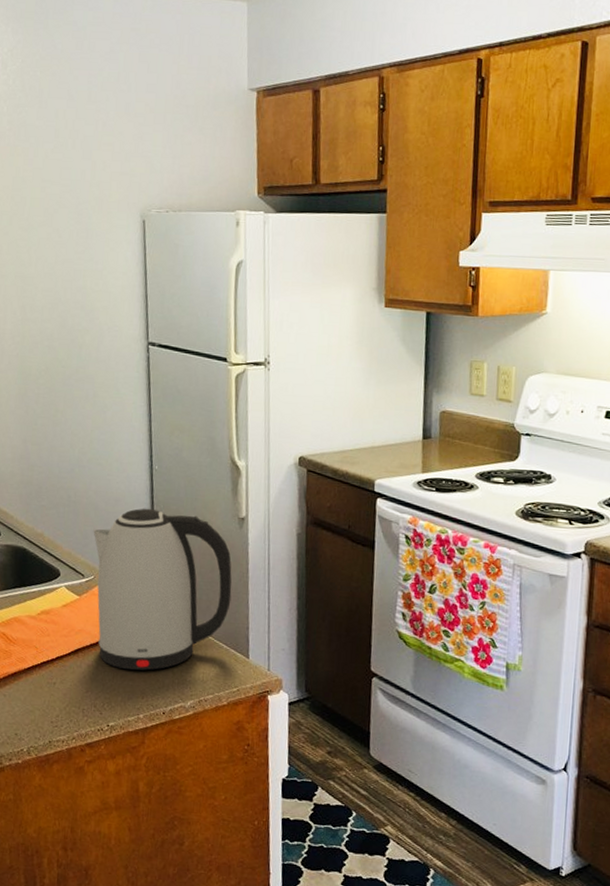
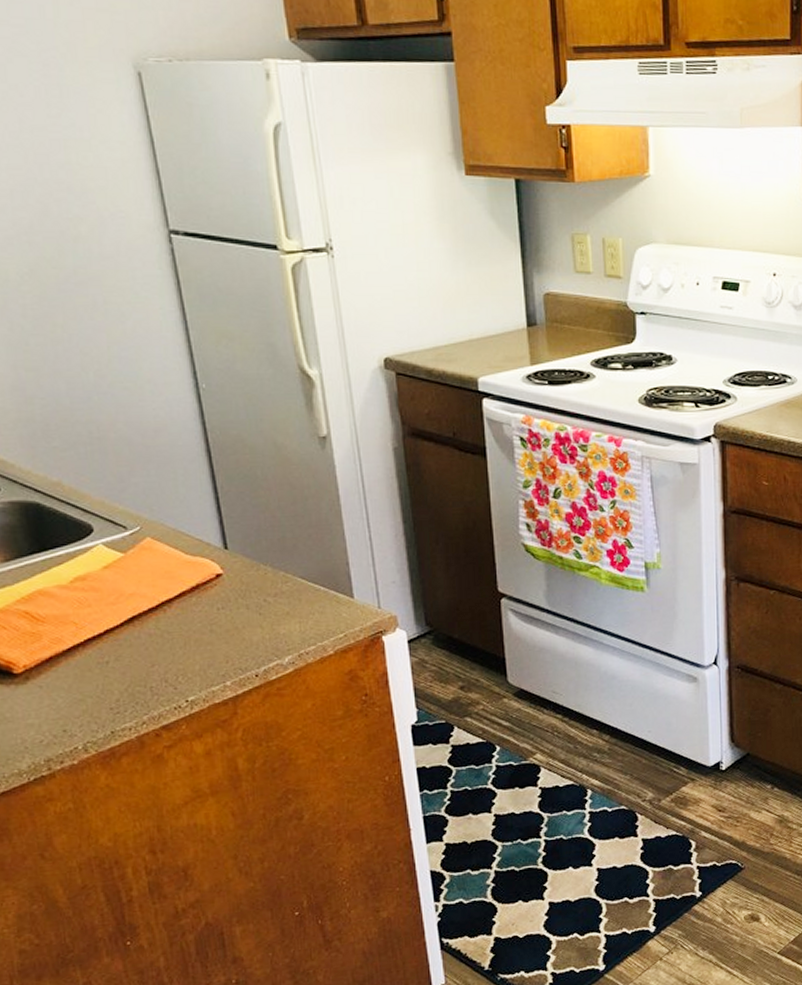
kettle: present [93,508,232,671] -> none [130,436,323,632]

